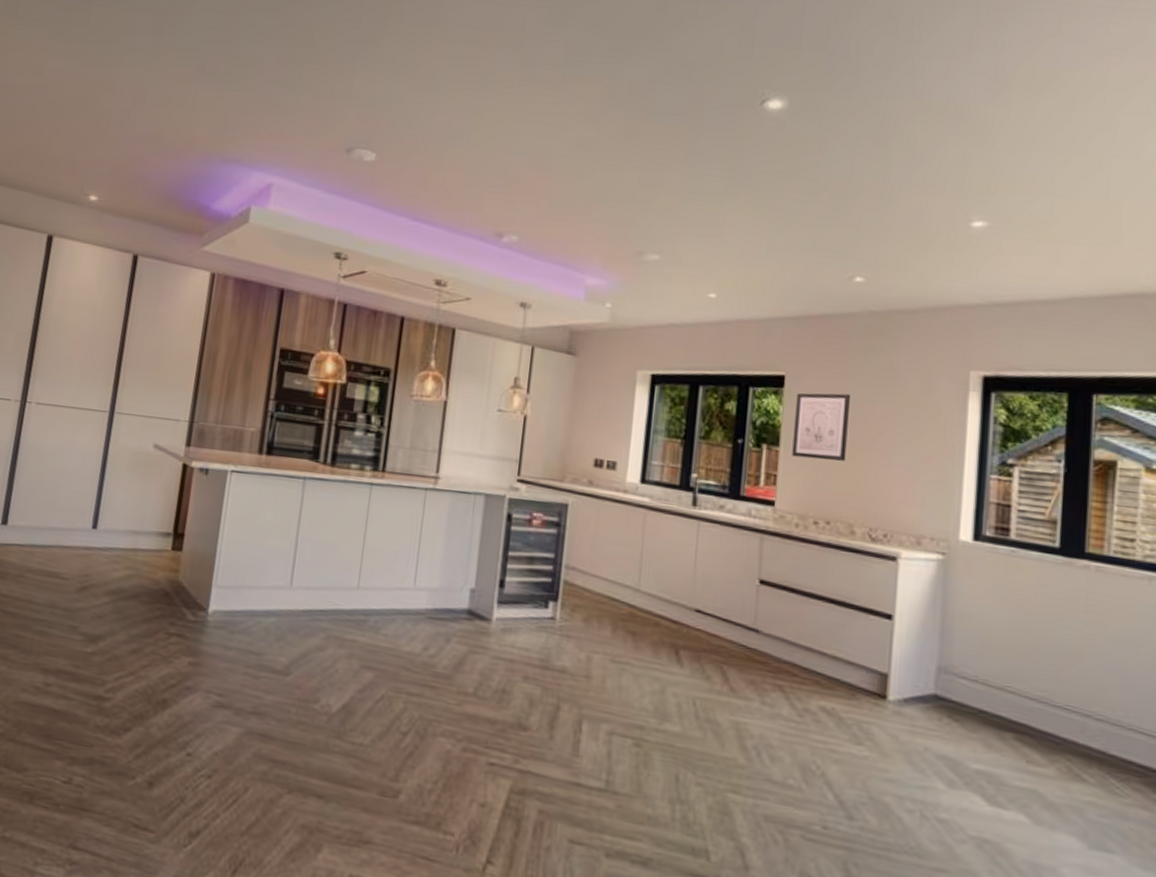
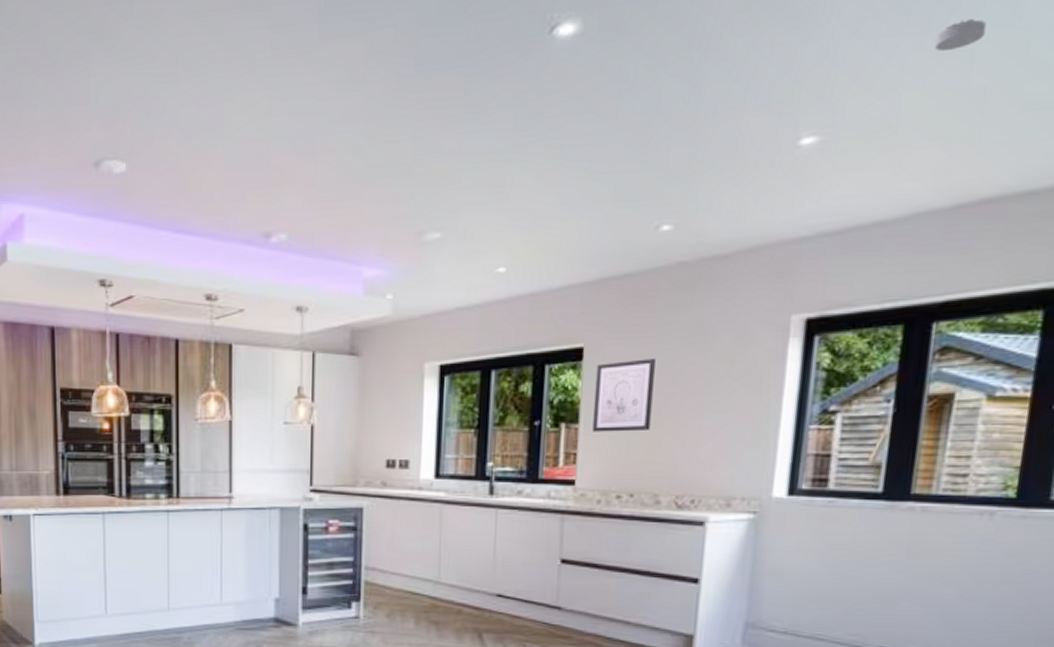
smoke detector: none [1078,148,1117,170] -> present [935,19,986,51]

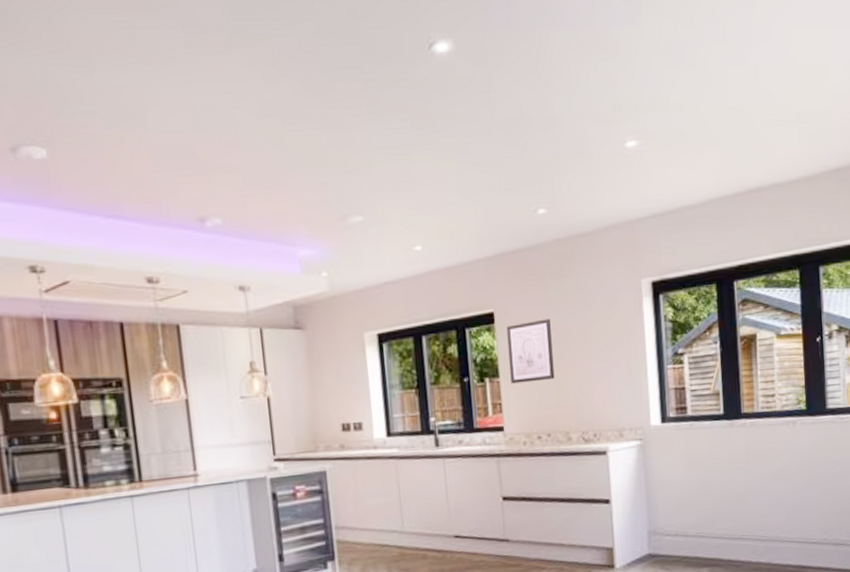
smoke detector: present [935,19,986,51] -> none [701,59,730,80]

